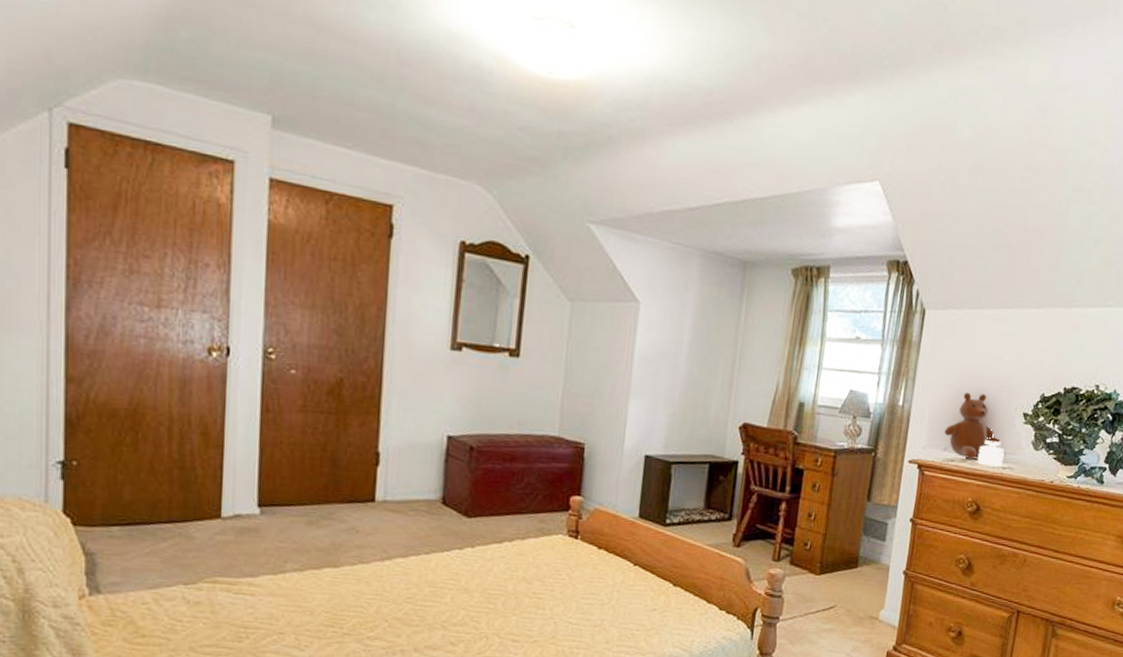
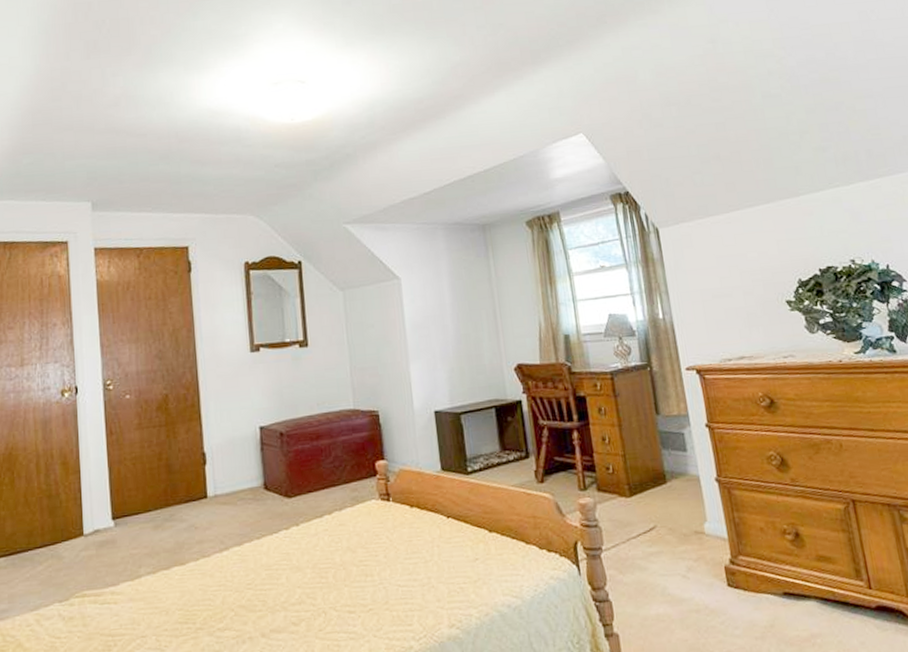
teddy bear: present [944,392,998,460] -> none [712,291,774,355]
perfume bottle: present [977,436,1005,467] -> none [752,329,783,358]

